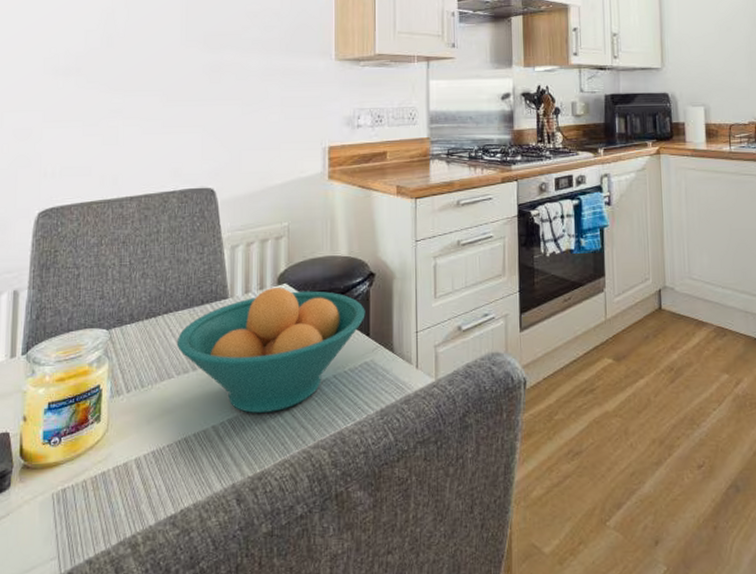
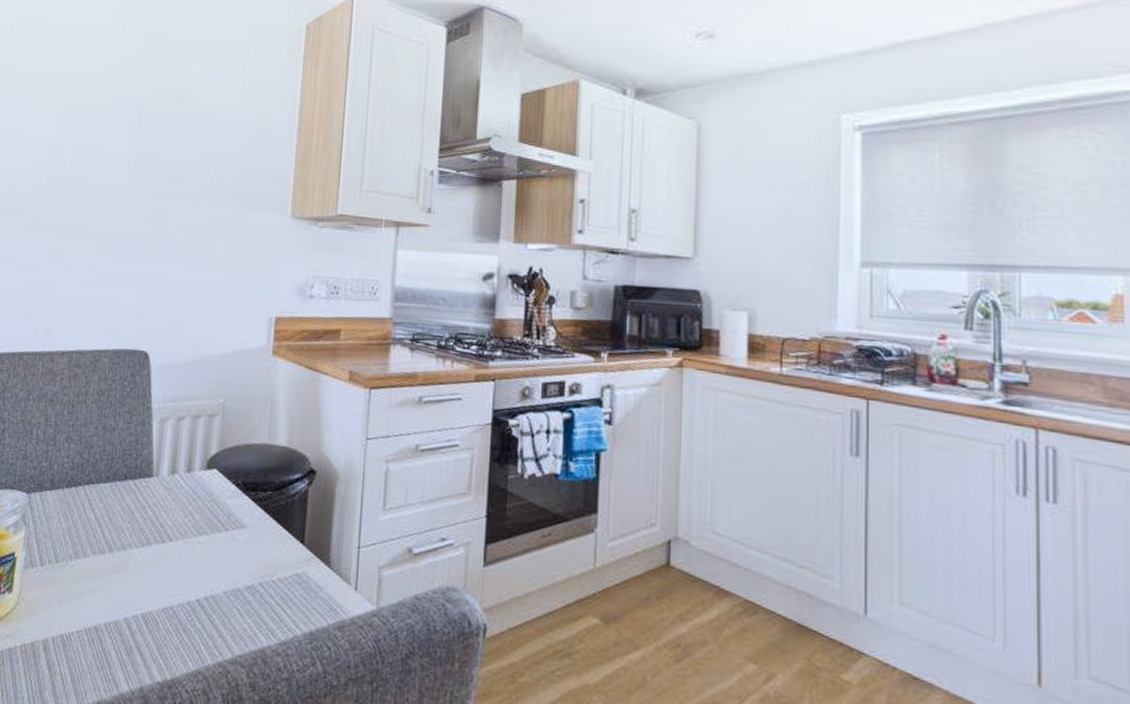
fruit bowl: present [176,288,365,413] -> none [95,471,302,614]

